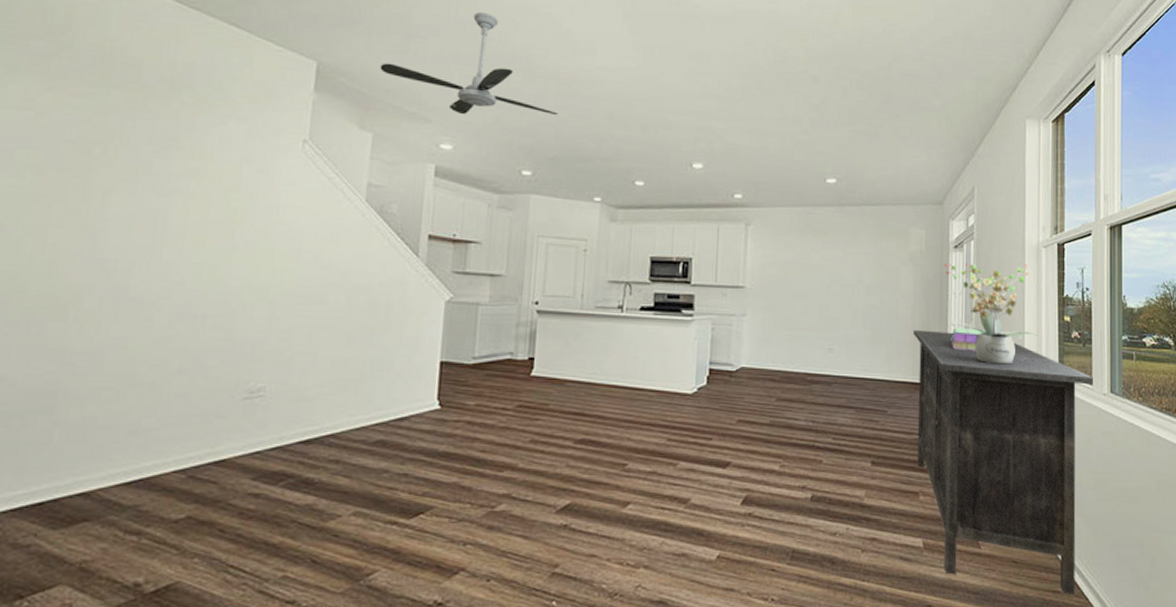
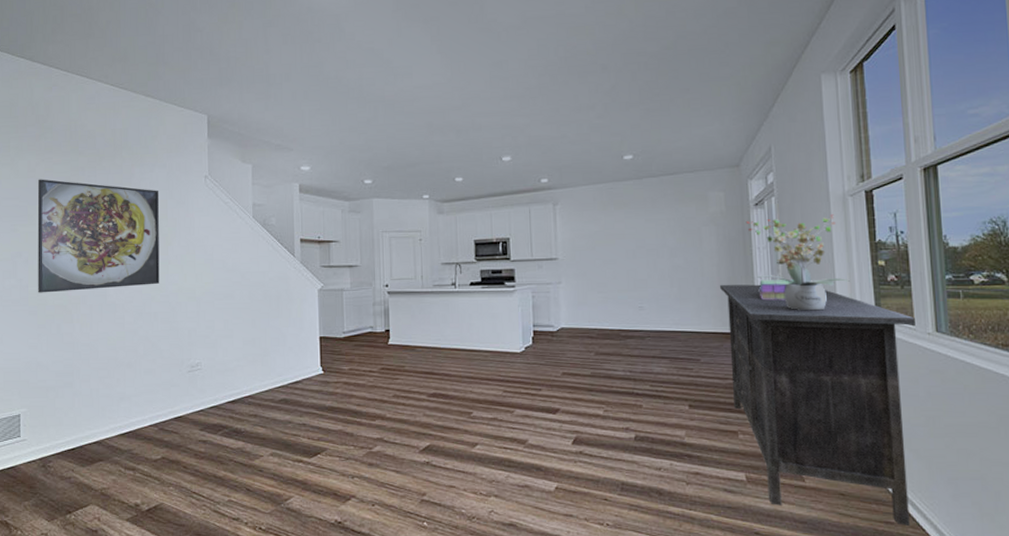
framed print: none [14,113,232,277] -> present [37,179,160,293]
ceiling fan: present [380,11,558,116] -> none [251,56,387,140]

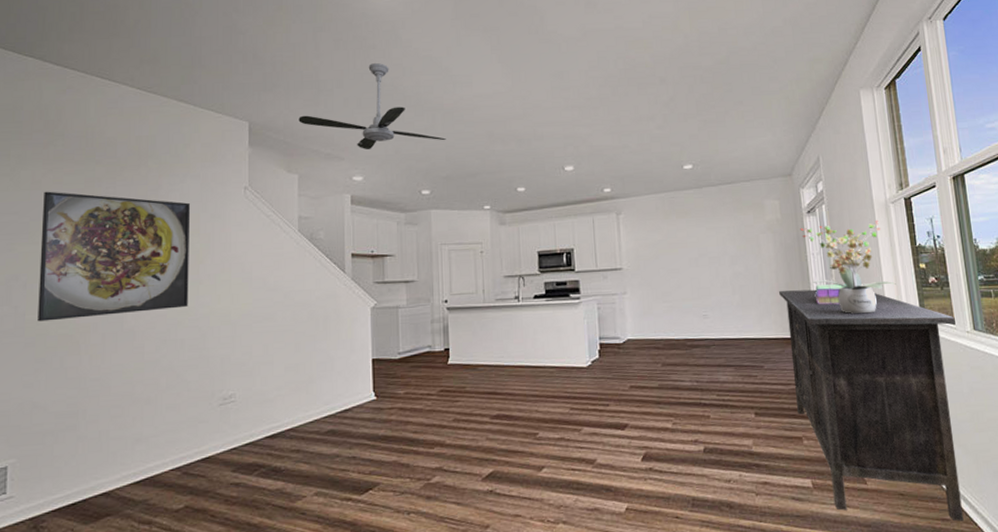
ceiling fan: none [251,56,387,140] -> present [298,62,446,149]

